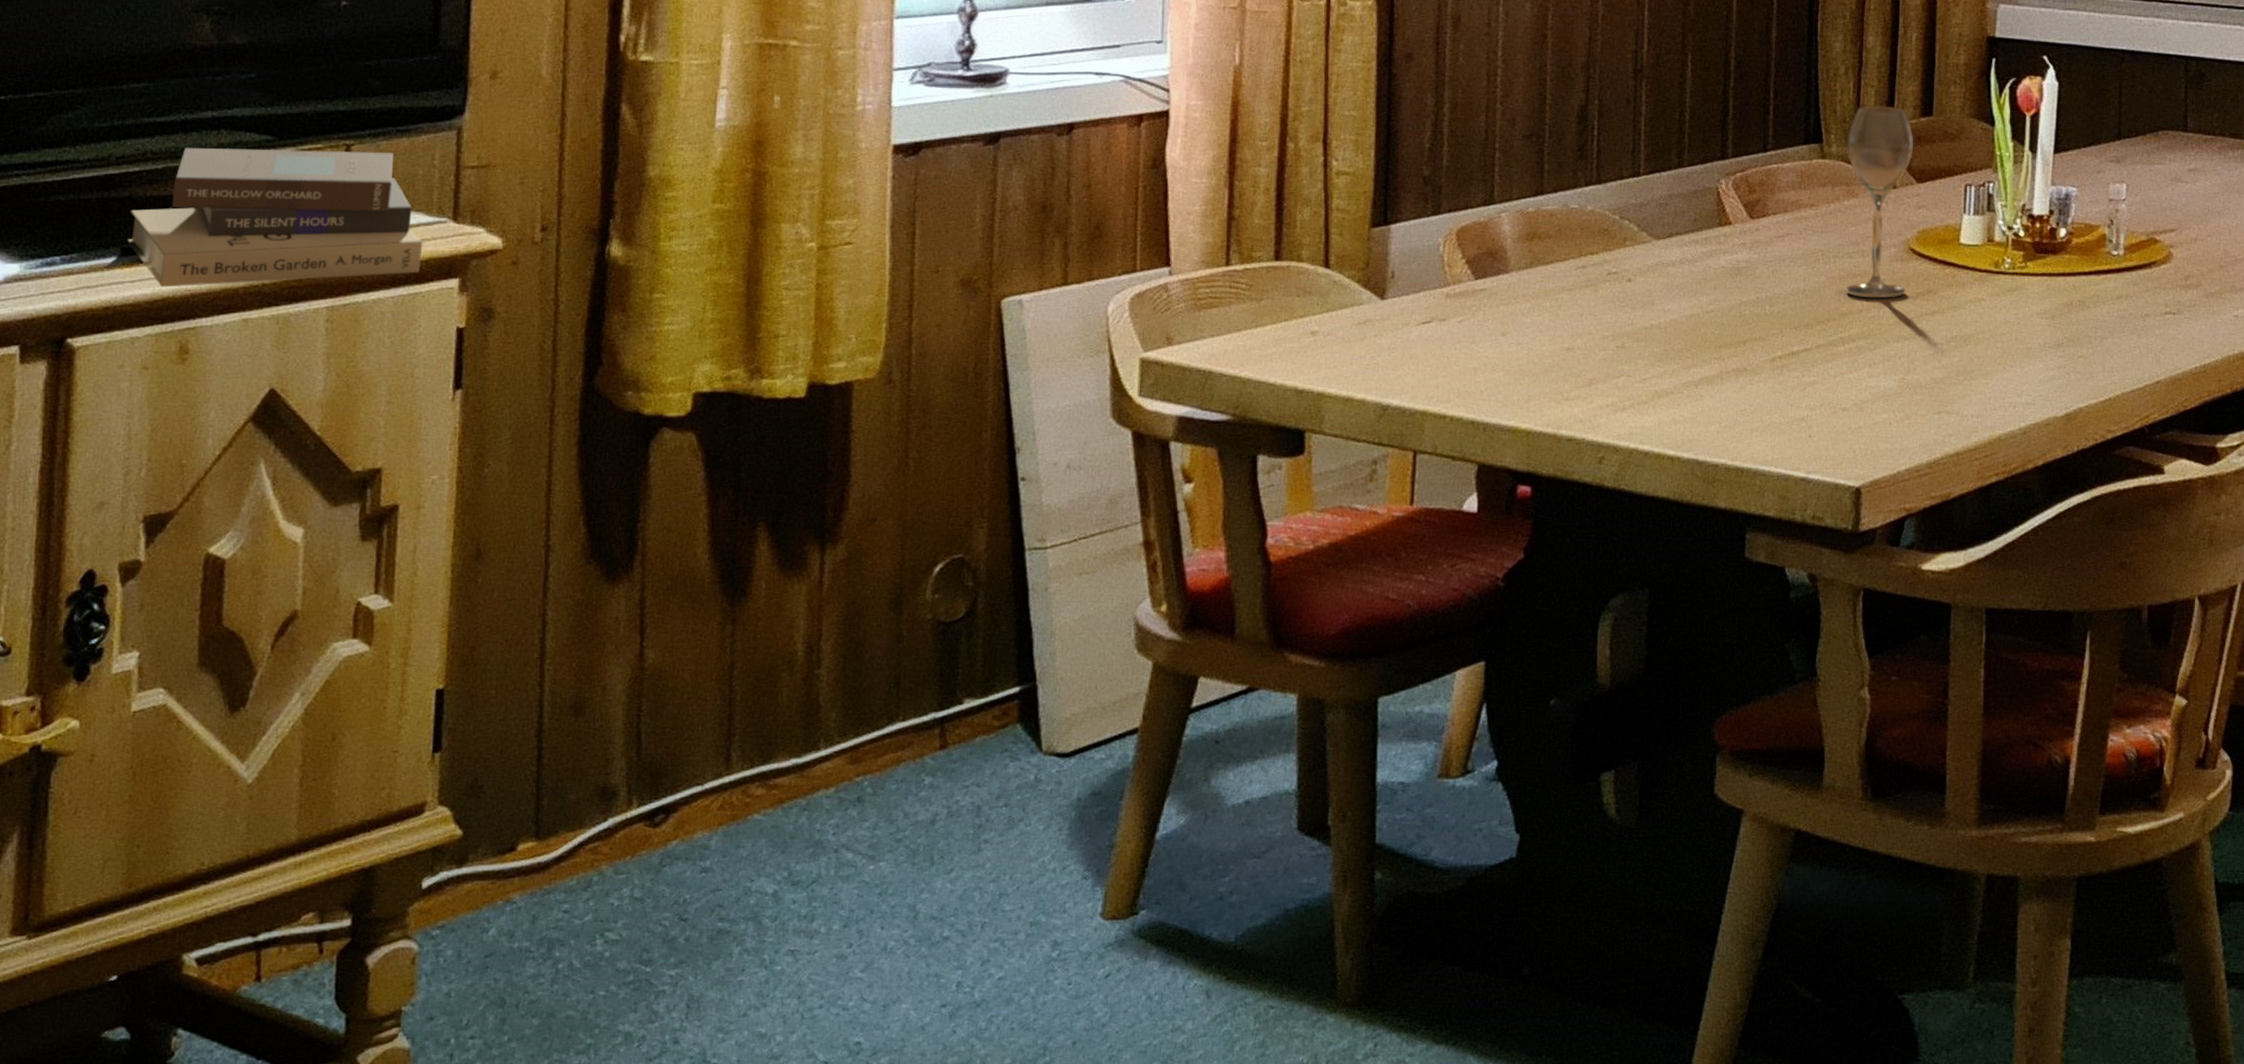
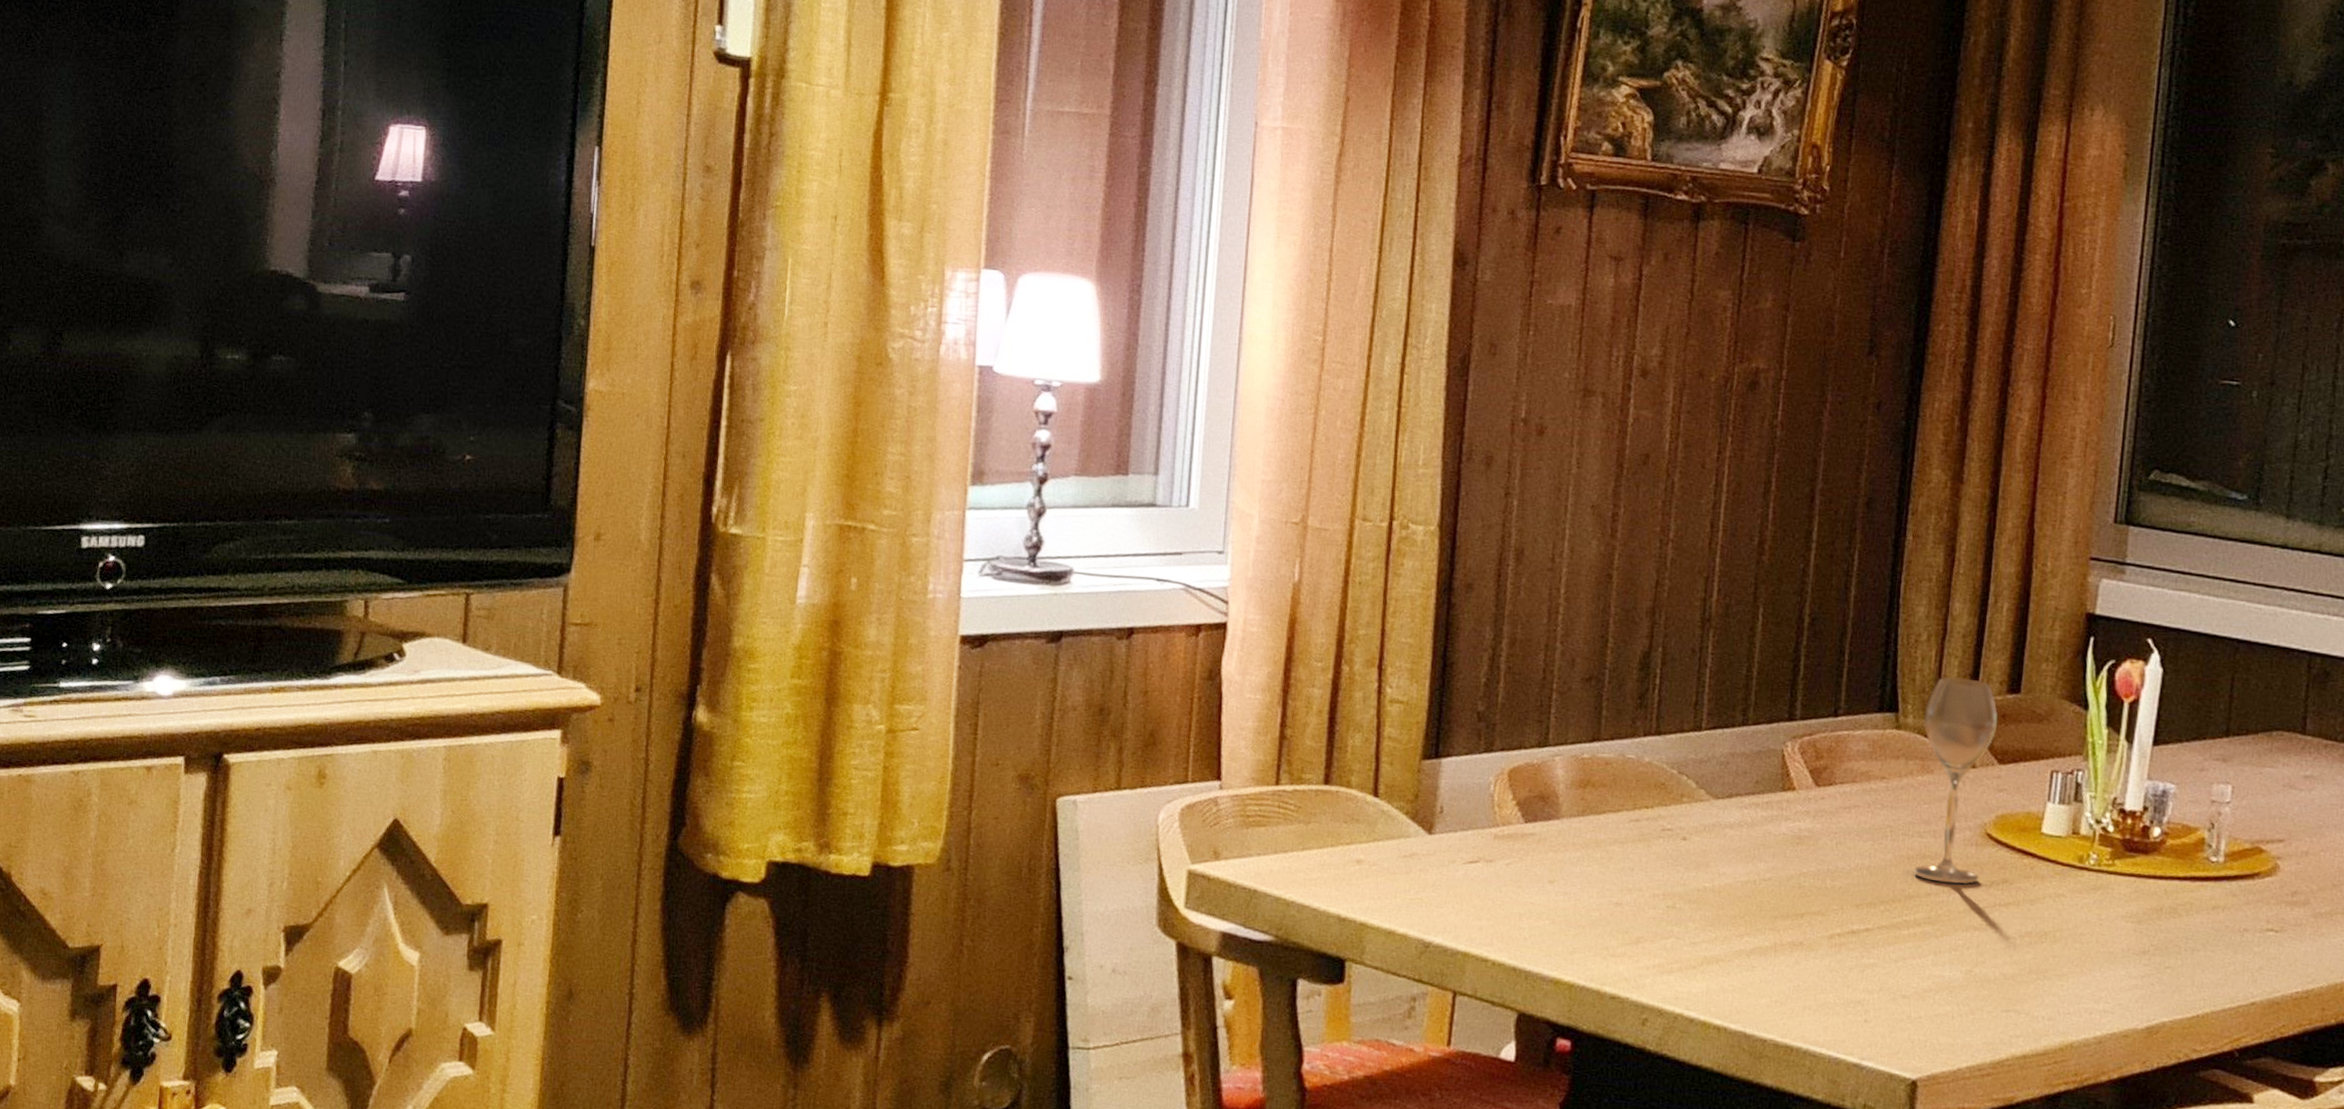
books: present [127,147,423,288] -> none [276,584,531,722]

